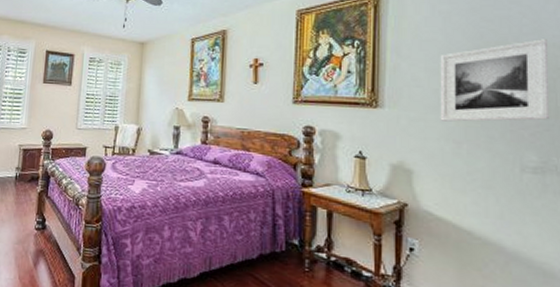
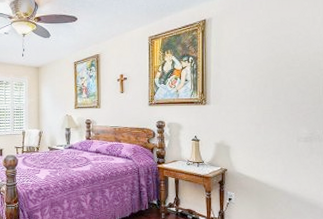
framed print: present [440,39,549,122] -> none [246,49,315,111]

